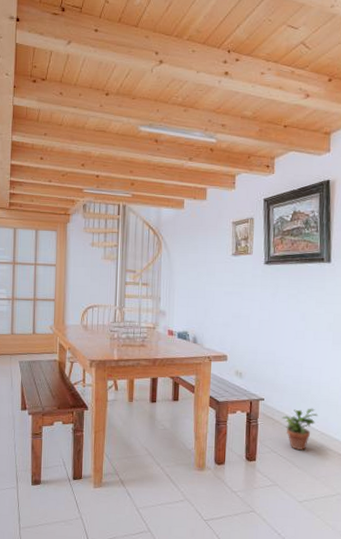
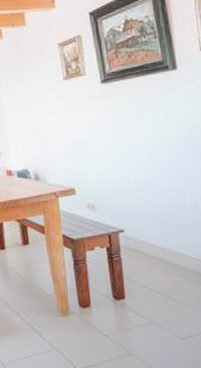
potted plant: present [282,408,318,451] -> none [147,233,189,283]

